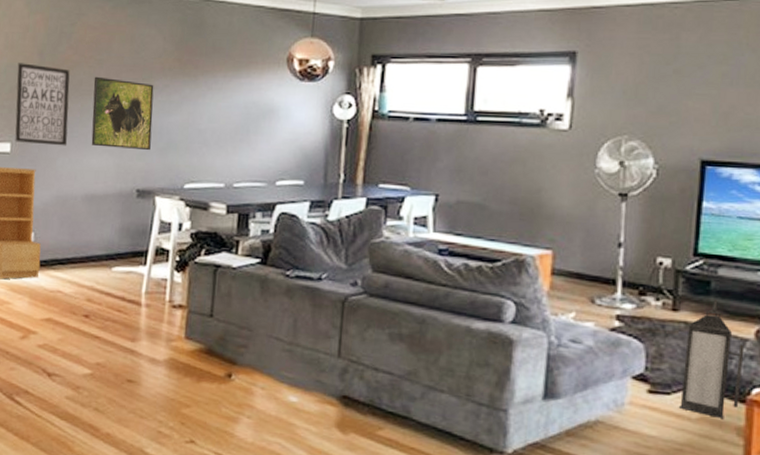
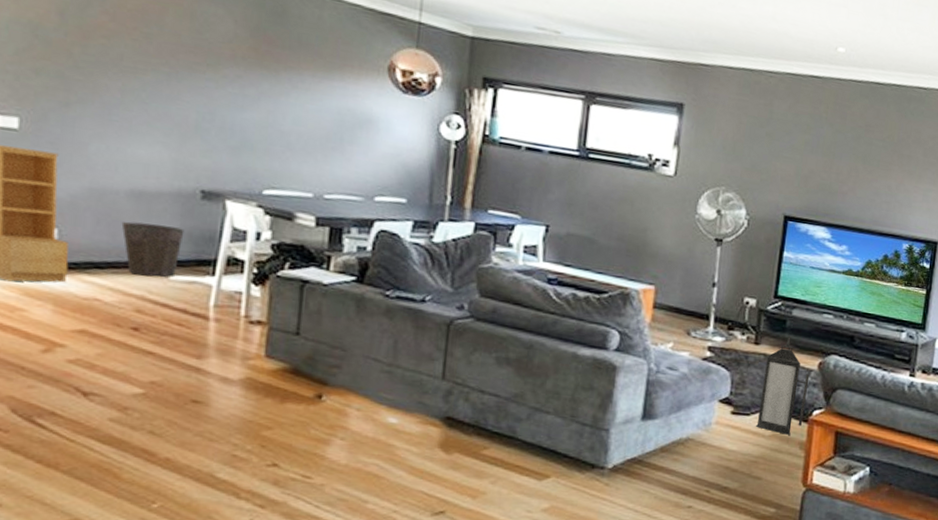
wall art: present [15,63,70,146] -> none [25,19,105,131]
waste bin: none [78,222,124,269] -> present [121,221,185,277]
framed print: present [91,76,154,151] -> none [137,52,223,148]

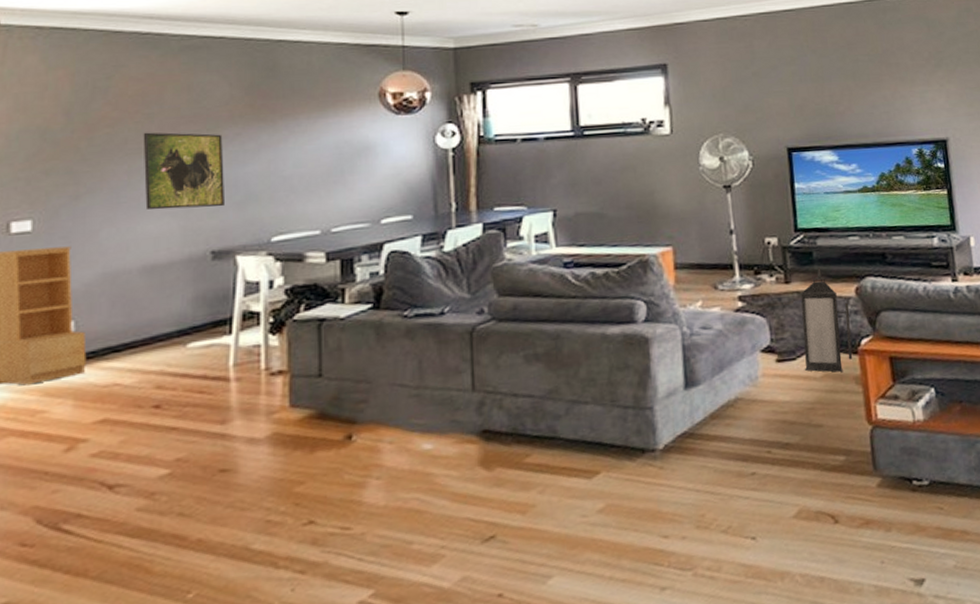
waste bin: present [121,221,185,277] -> none [136,293,198,350]
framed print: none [137,52,223,148] -> present [143,132,224,210]

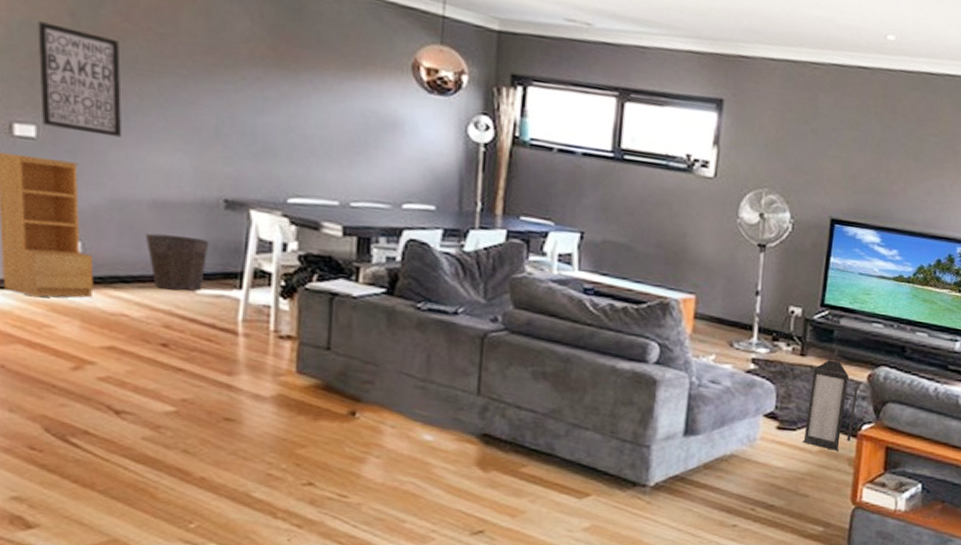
wall art: none [34,126,112,218] -> present [37,21,122,138]
waste bin: none [136,293,198,350] -> present [145,233,209,291]
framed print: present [143,132,224,210] -> none [155,54,242,155]

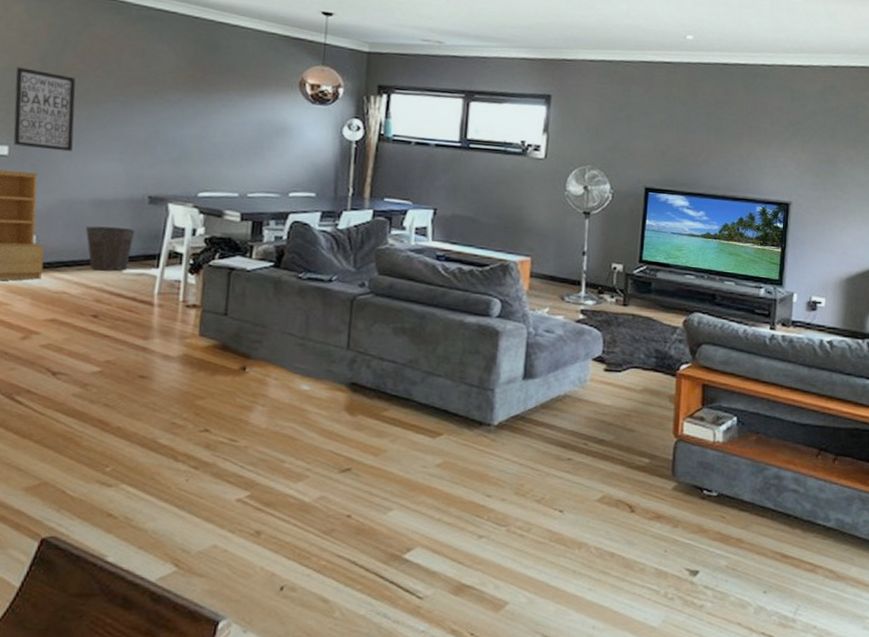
lantern: present [802,346,859,451] -> none [627,296,676,389]

